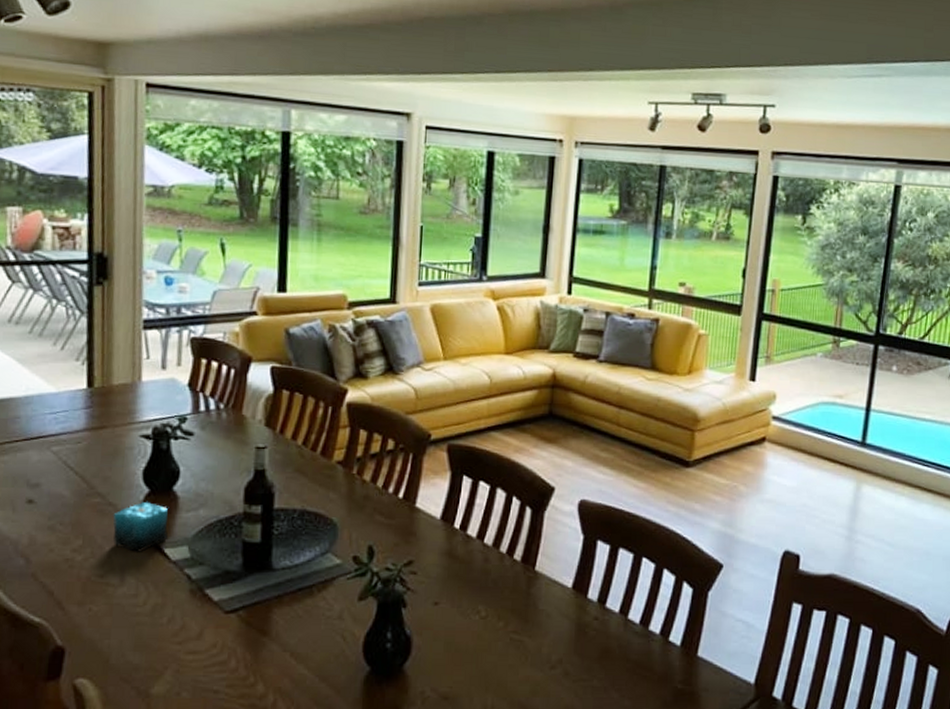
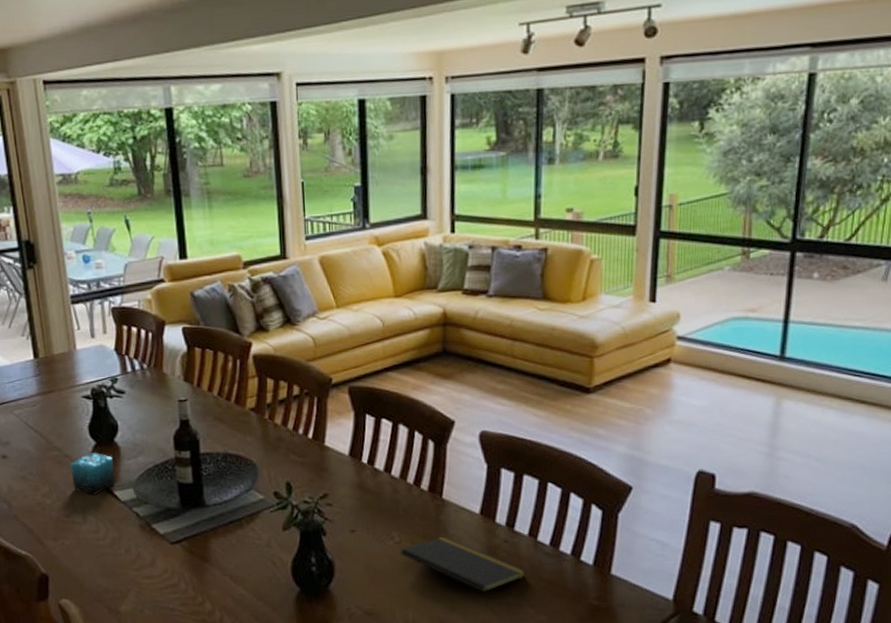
notepad: none [486,612,614,690] -> present [400,536,526,607]

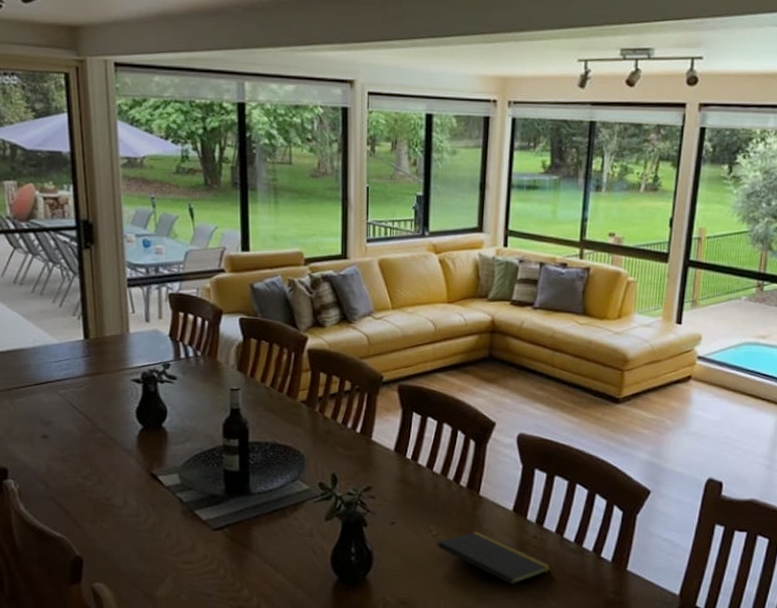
candle: present [69,452,117,495] -> none [114,436,161,479]

